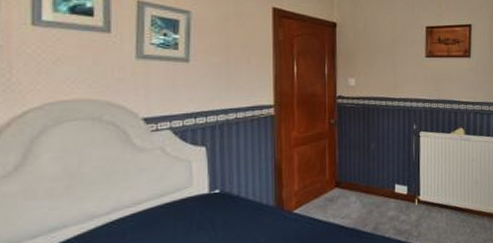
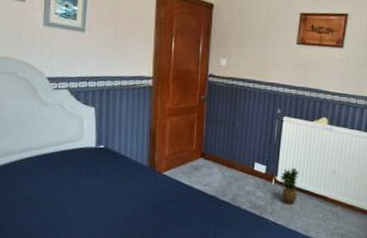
potted plant: none [423,184,442,224] -> present [280,168,299,204]

